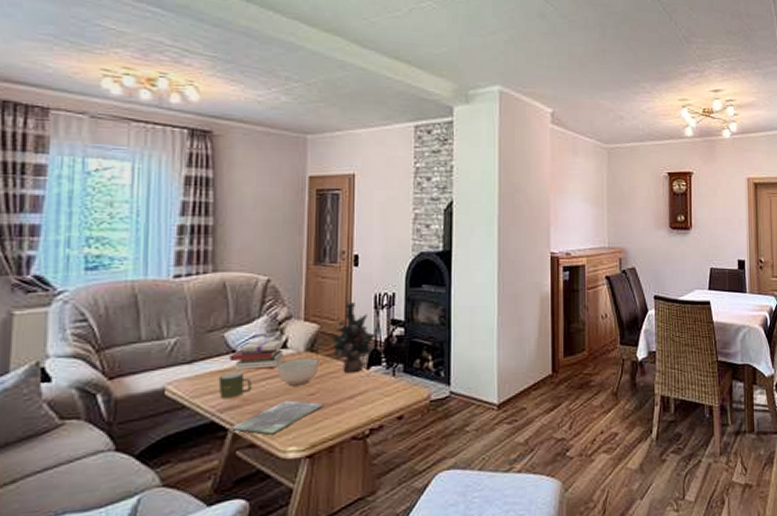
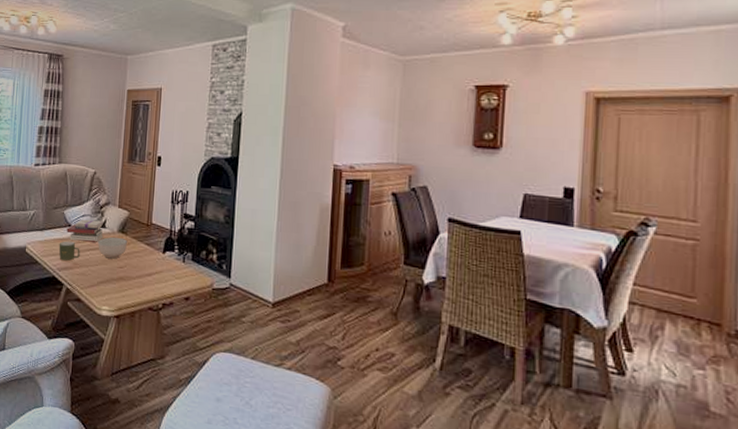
magazine: present [229,400,324,435] -> none [64,269,130,294]
decorative plant: present [325,301,382,374] -> none [133,194,176,255]

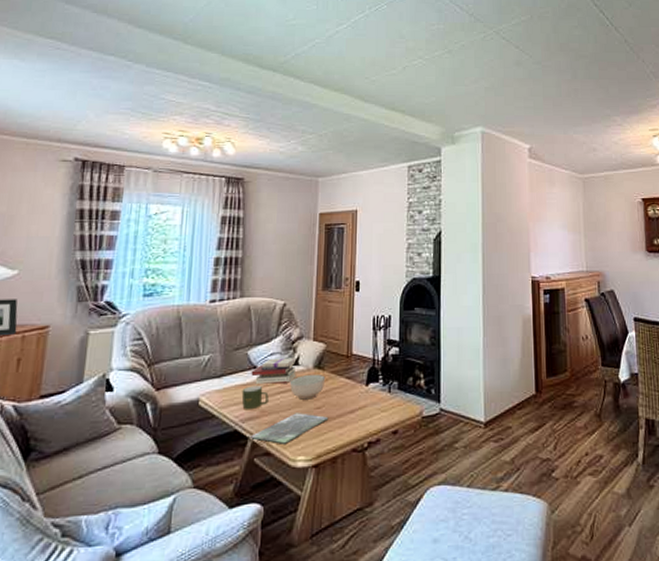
magazine: none [64,269,130,294] -> present [249,413,329,444]

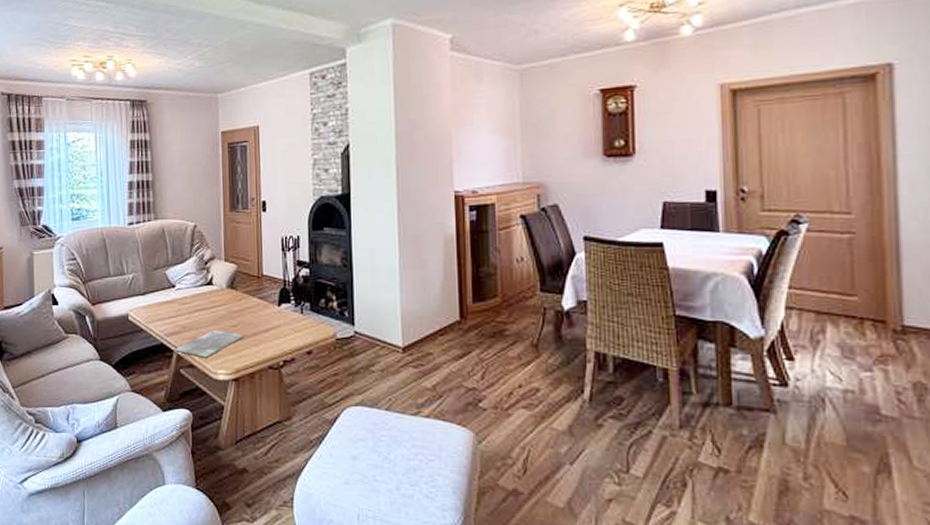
mug: present [241,385,269,410] -> none [164,303,188,326]
books: present [251,357,296,384] -> none [170,277,212,302]
bowl: present [289,374,326,400] -> none [205,293,239,318]

